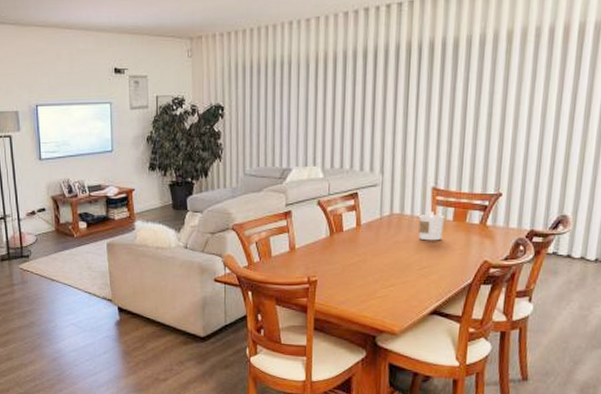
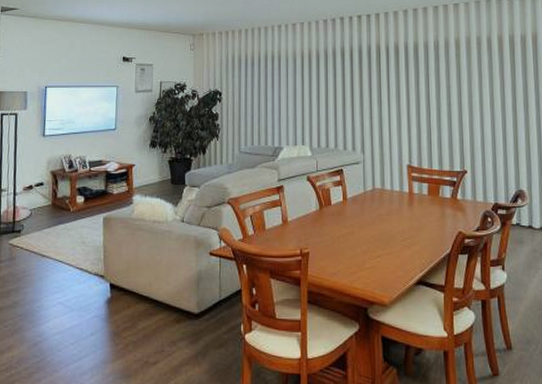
candle: present [418,212,444,241] -> none [399,187,420,214]

